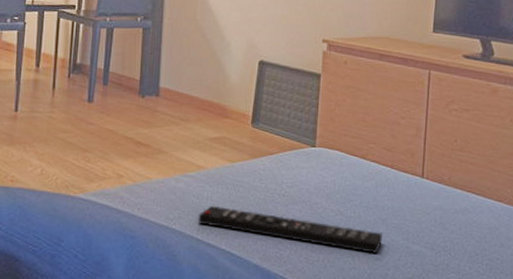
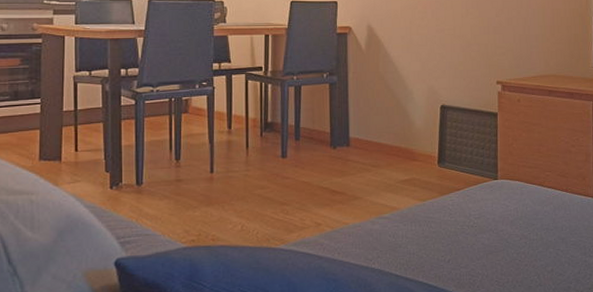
remote control: present [197,205,382,254] -> none [394,242,563,271]

